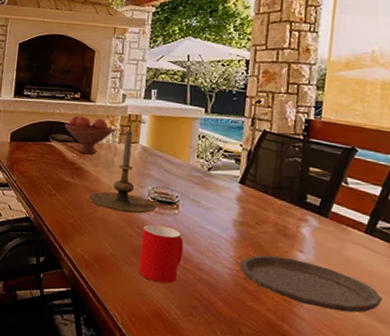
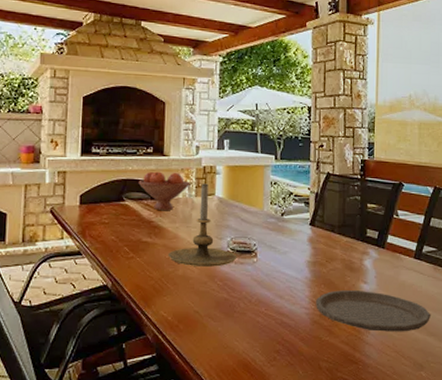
cup: present [138,224,184,284] -> none [222,275,264,332]

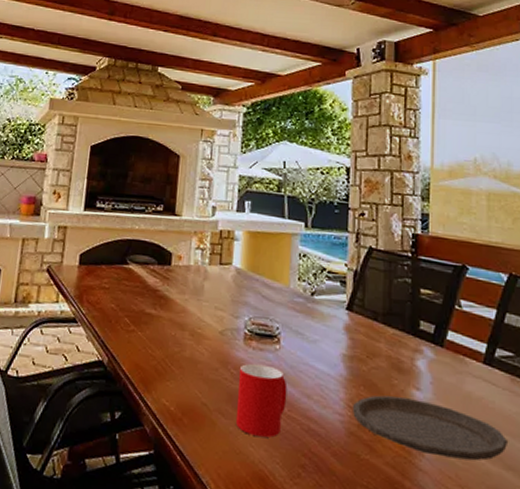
fruit bowl: present [138,171,191,210] -> none [145,232,204,279]
candle holder: present [167,183,237,267] -> none [173,250,256,351]
cup: none [222,275,264,332] -> present [235,363,288,438]

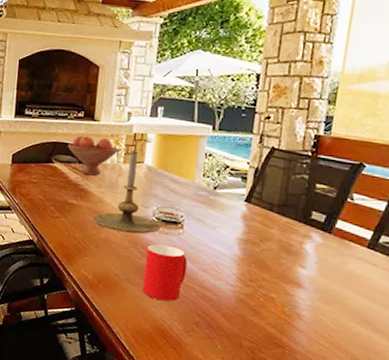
fruit bowl: none [145,232,204,279] -> present [67,135,120,175]
candle holder: none [173,250,256,351] -> present [92,150,163,234]
plate: present [353,395,507,461] -> none [243,271,379,325]

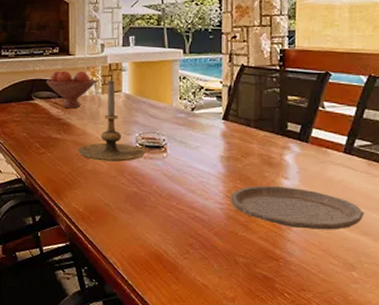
cup: present [142,244,188,301] -> none [133,170,175,225]
plate: none [243,271,379,325] -> present [231,186,364,230]

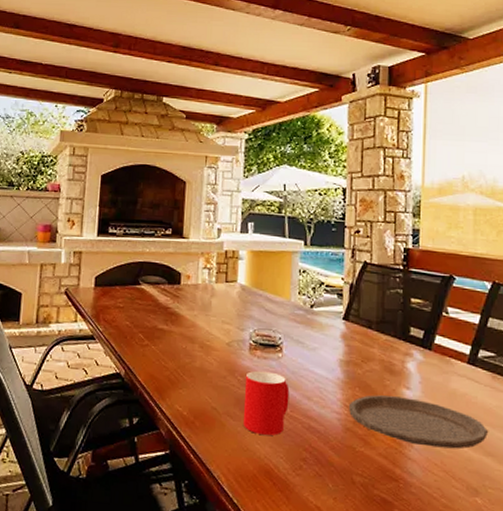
fruit bowl: present [46,70,97,108] -> none [155,254,211,296]
candle holder: present [77,80,146,162] -> none [184,269,261,360]
cup: none [133,170,175,225] -> present [242,370,290,436]

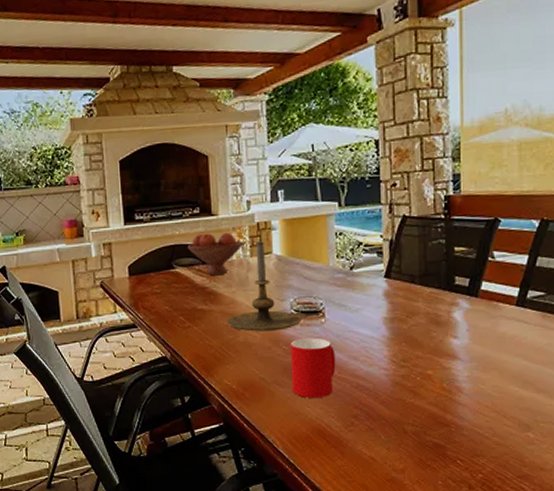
fruit bowl: none [155,254,211,296] -> present [187,232,244,275]
candle holder: none [184,269,261,360] -> present [226,241,303,332]
plate: present [349,395,488,450] -> none [397,346,539,391]

